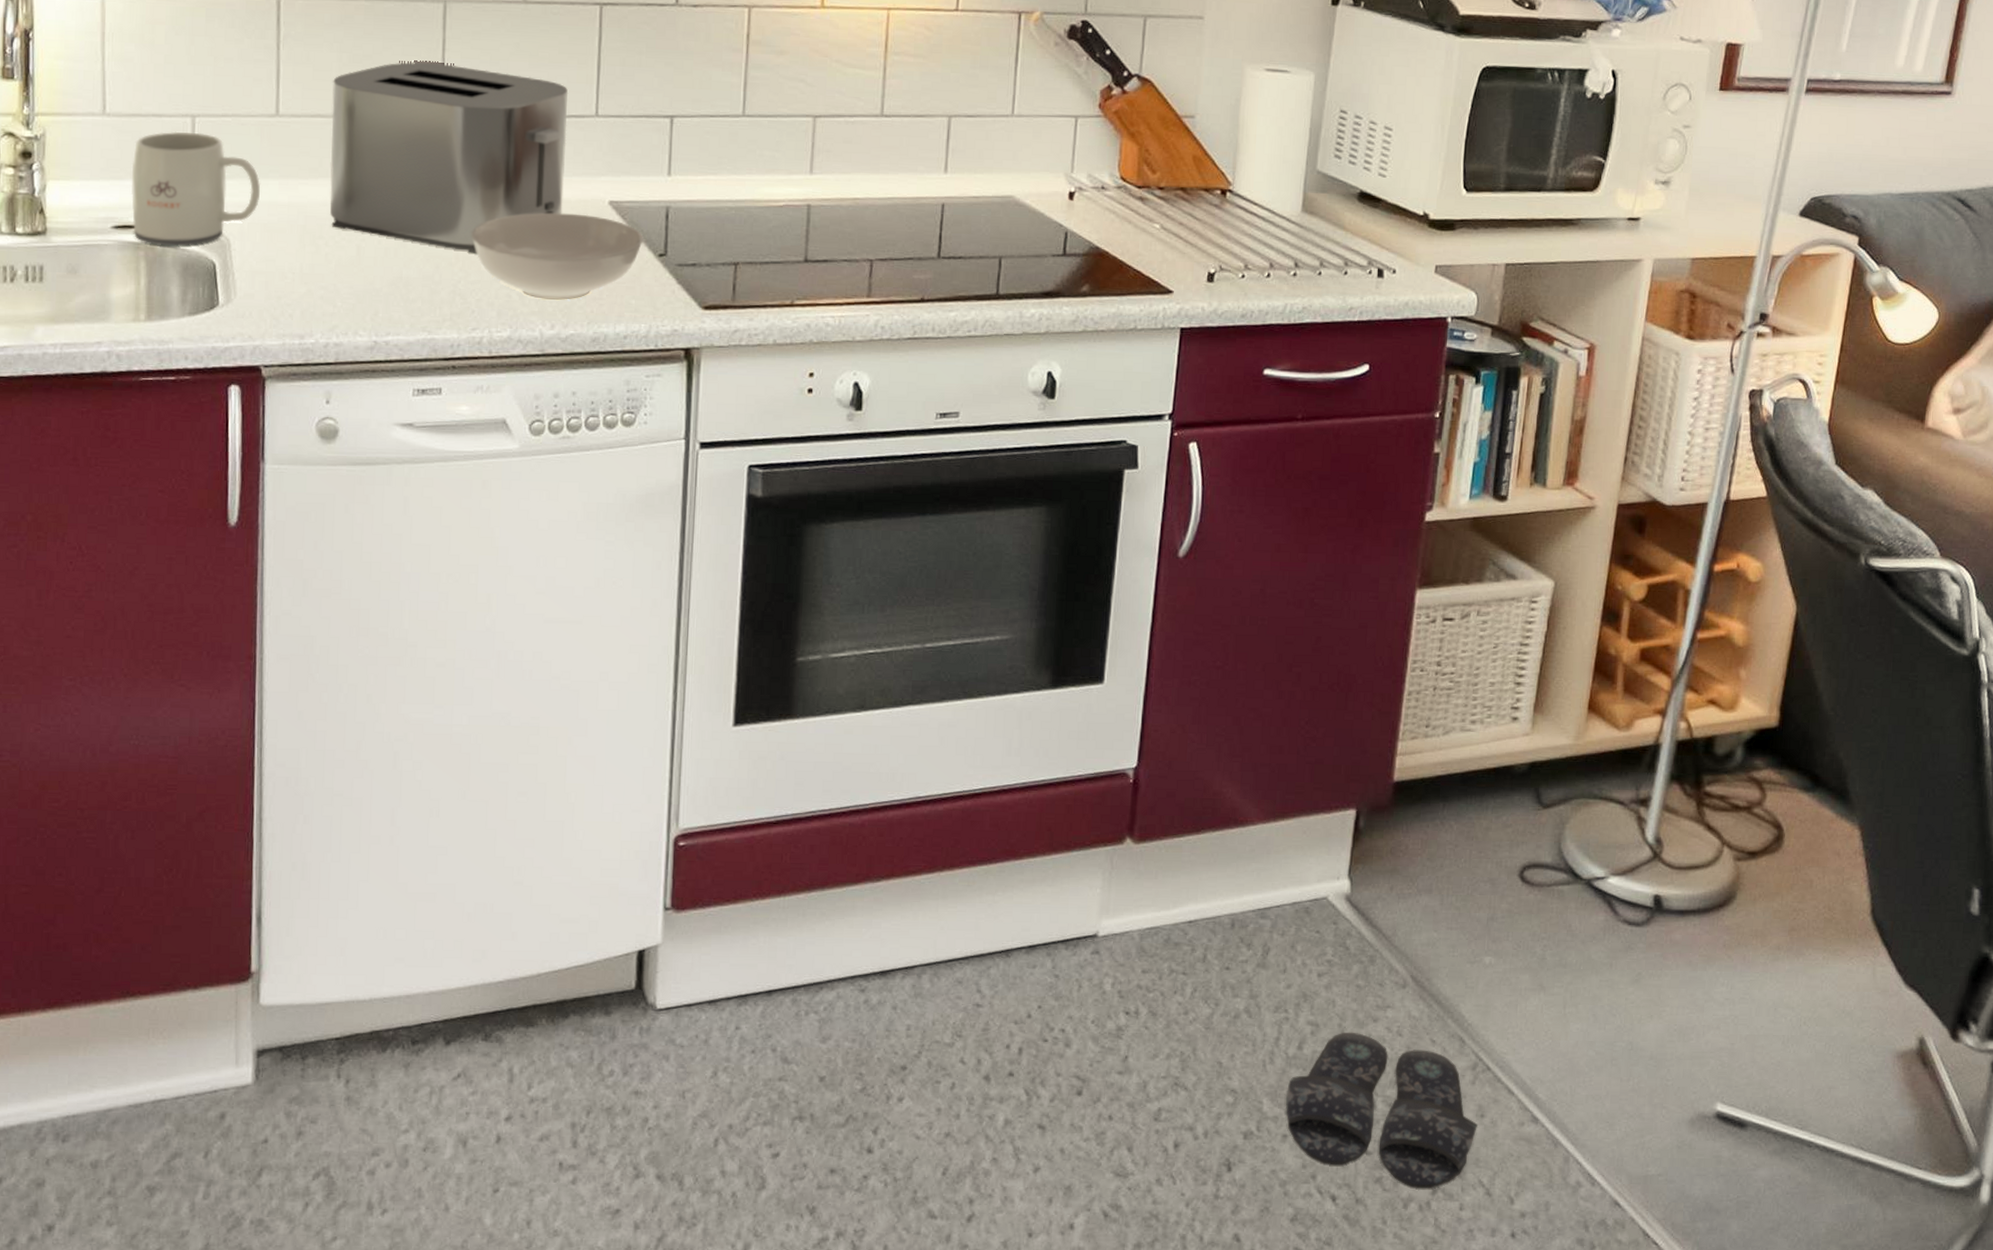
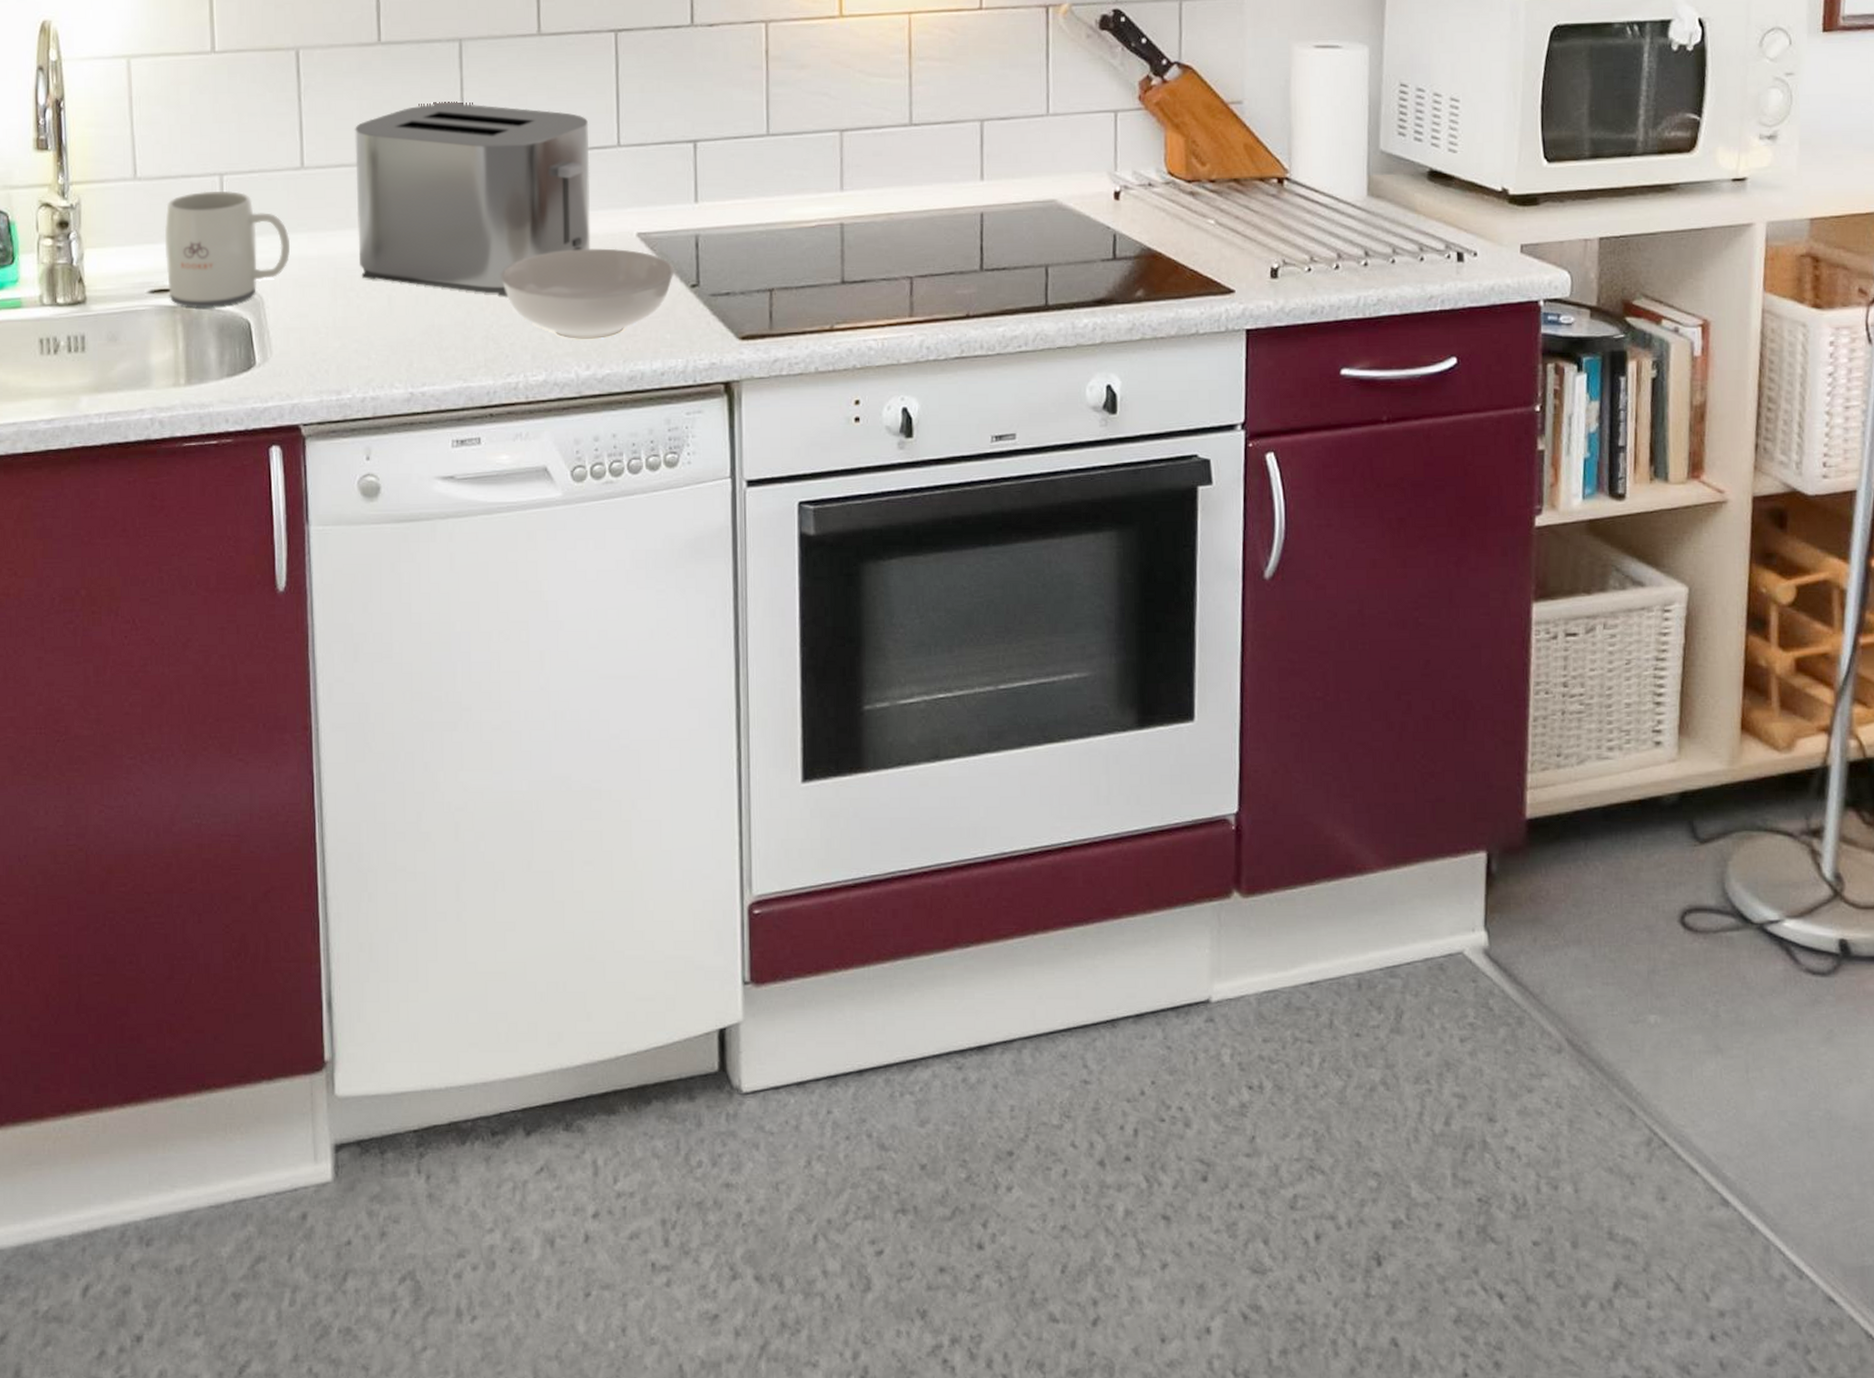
slippers: present [1286,1032,1479,1189] -> none [1436,1104,1660,1284]

